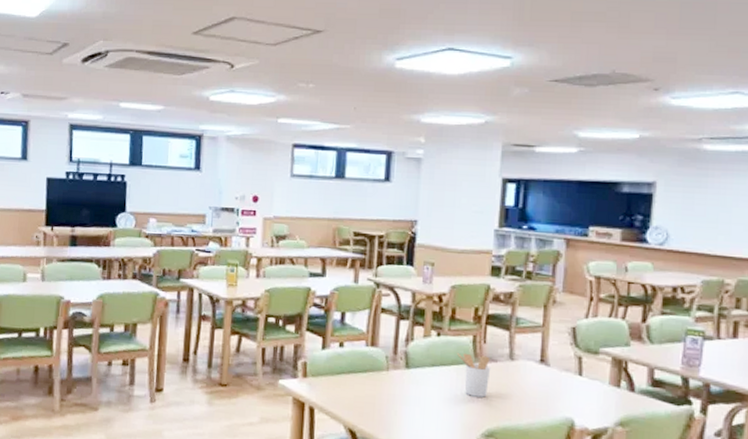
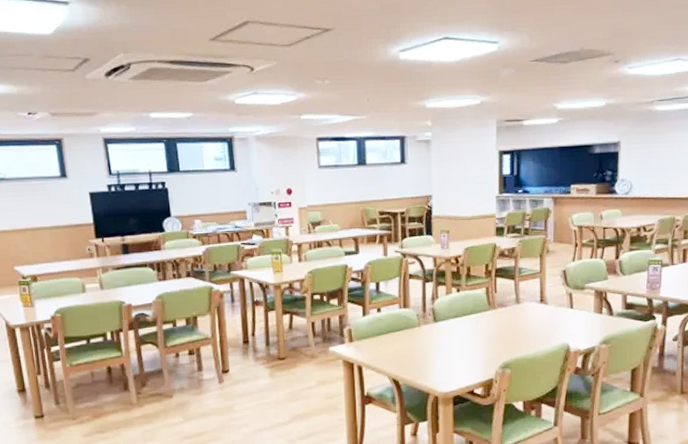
utensil holder: present [457,352,491,398] -> none [475,303,503,338]

